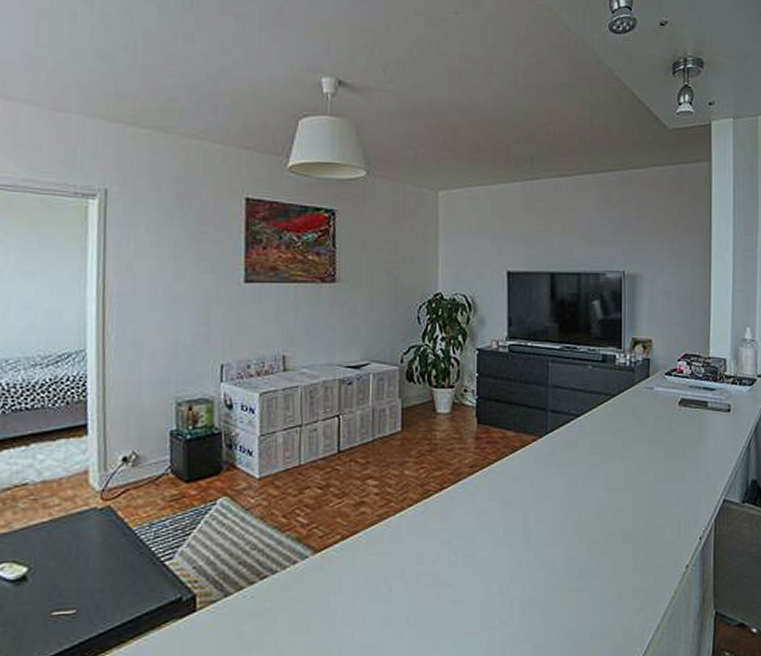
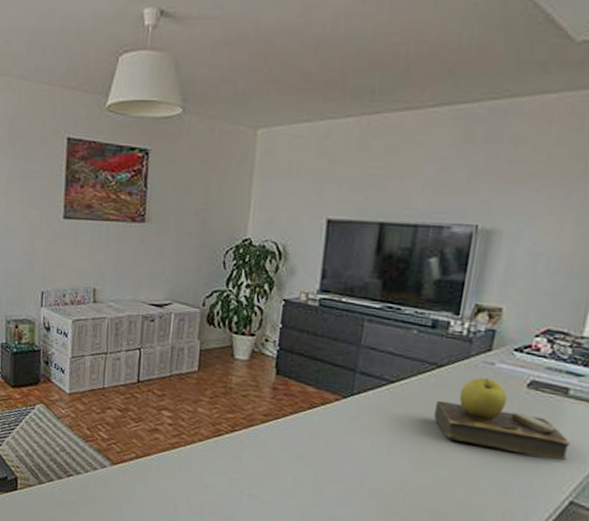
book: none [614,401,715,466] -> present [433,377,570,461]

